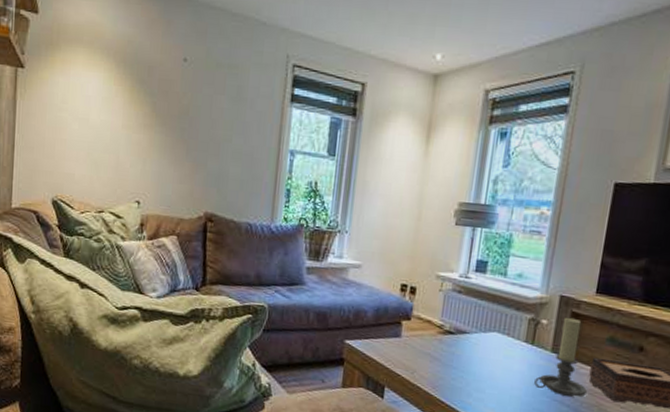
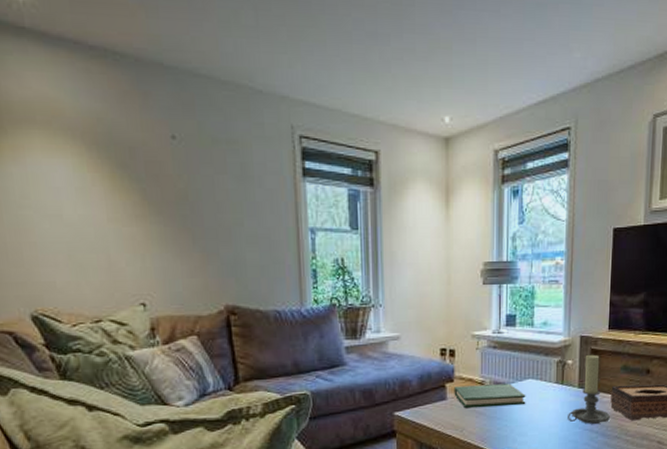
hardback book: none [409,325,489,358] -> present [454,383,526,408]

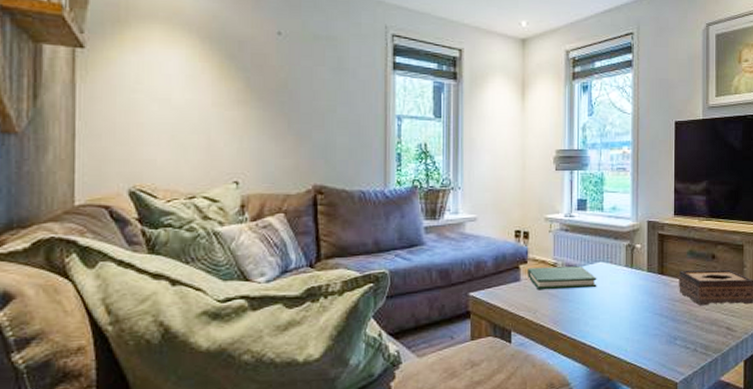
candle holder: present [568,354,610,424] -> none [638,239,679,308]

